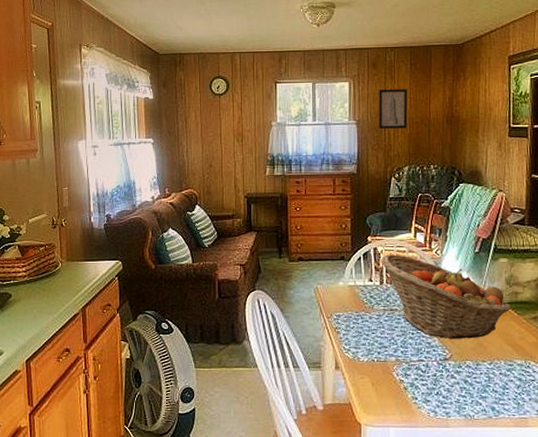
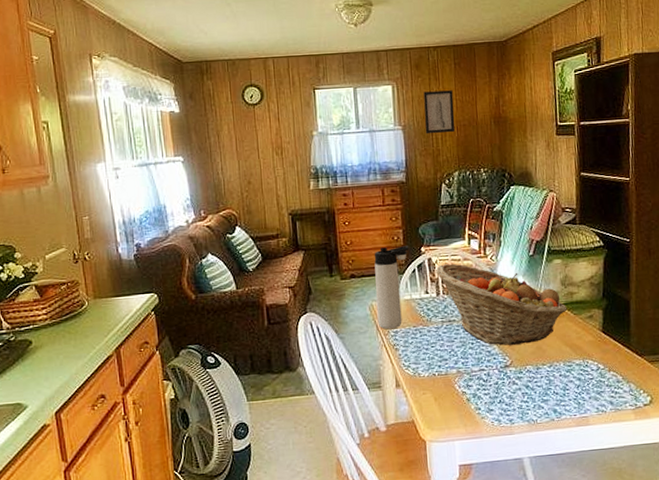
thermos bottle: none [321,234,356,313] -> present [374,246,409,330]

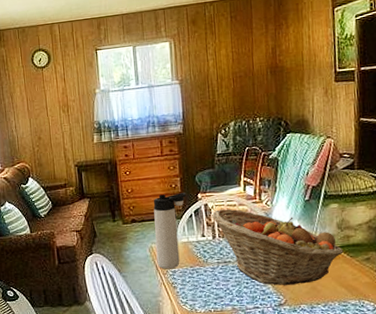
wall art: present [423,90,455,134] -> none [200,43,231,87]

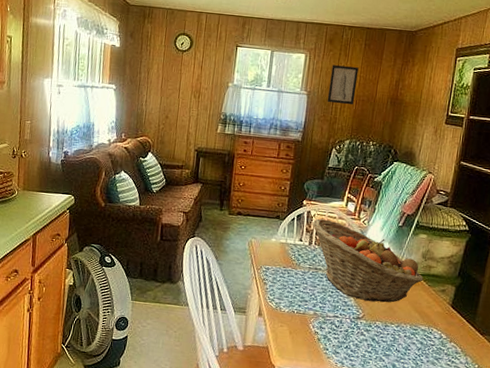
thermos bottle: present [153,193,187,269] -> none [253,194,293,266]
wall art: none [200,43,231,87] -> present [327,65,359,105]

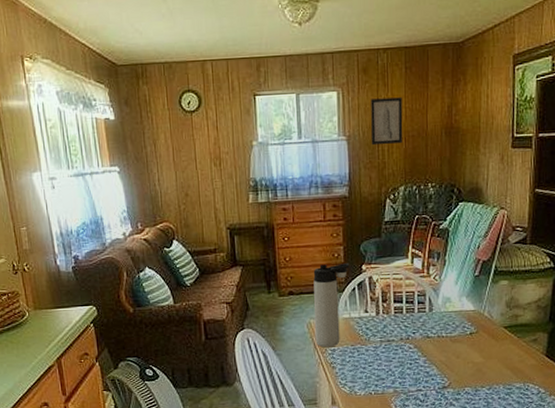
thermos bottle: none [253,194,293,266] -> present [313,263,350,348]
fruit basket: present [312,218,424,303] -> none [376,282,511,367]

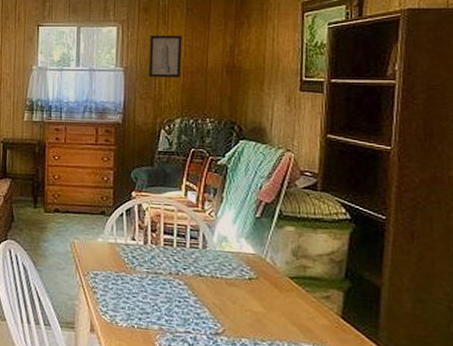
thermos bottle: present [313,263,350,348] -> none [77,186,119,271]

